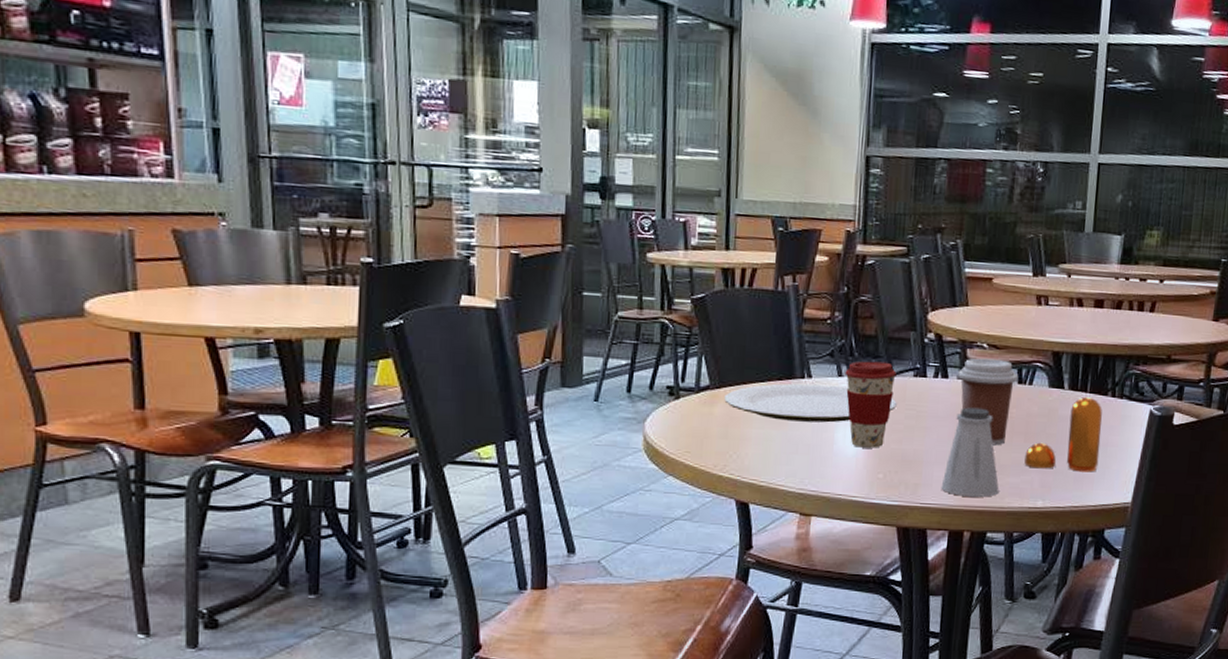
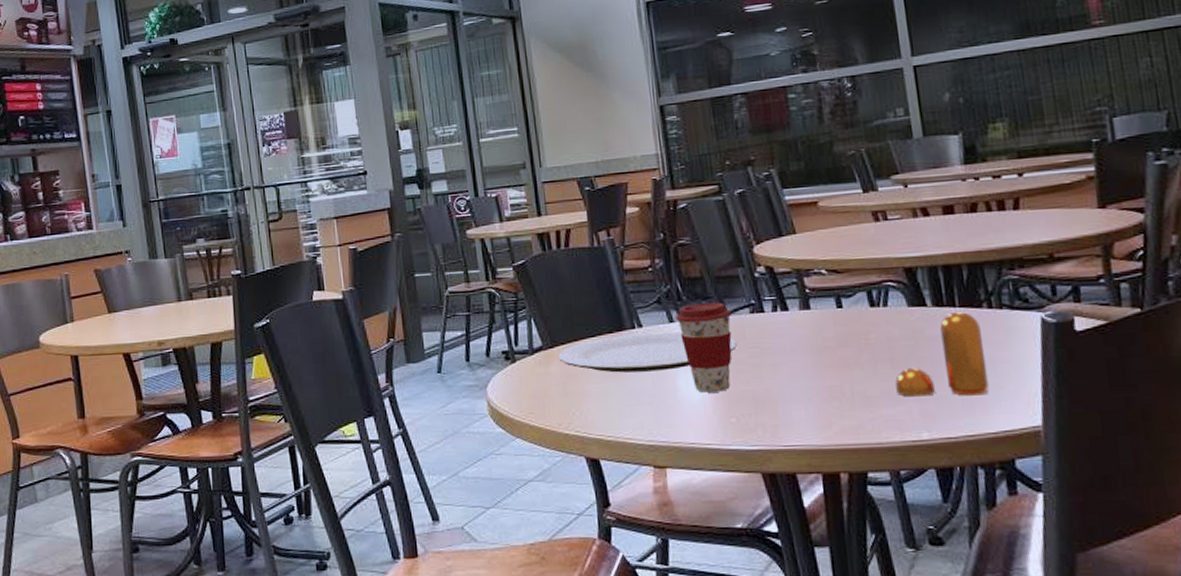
saltshaker: present [941,407,999,497] -> none [803,337,873,435]
coffee cup: present [957,358,1019,446] -> none [797,284,870,376]

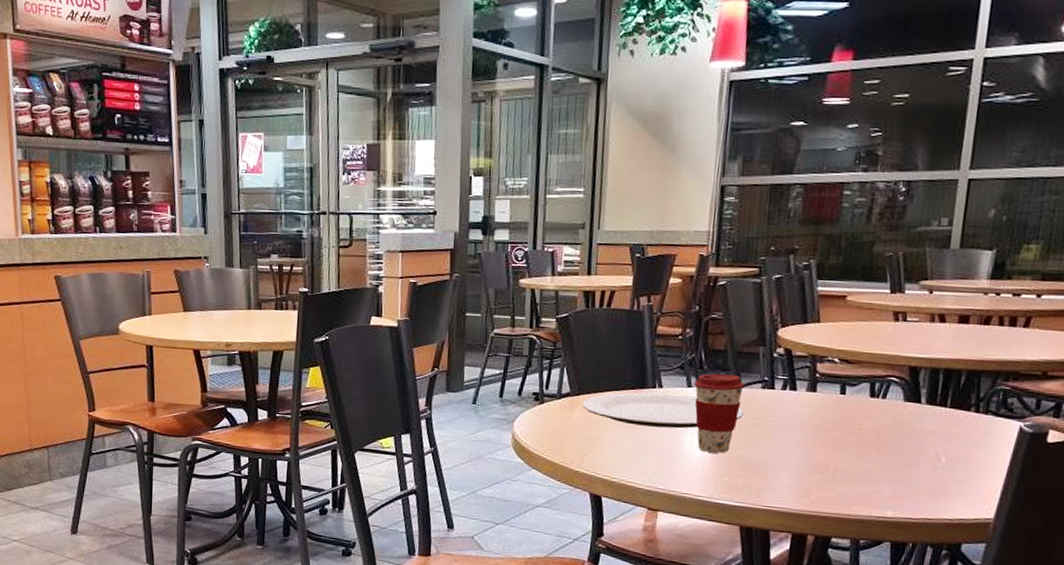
pepper shaker: present [895,312,989,397] -> none [874,412,964,486]

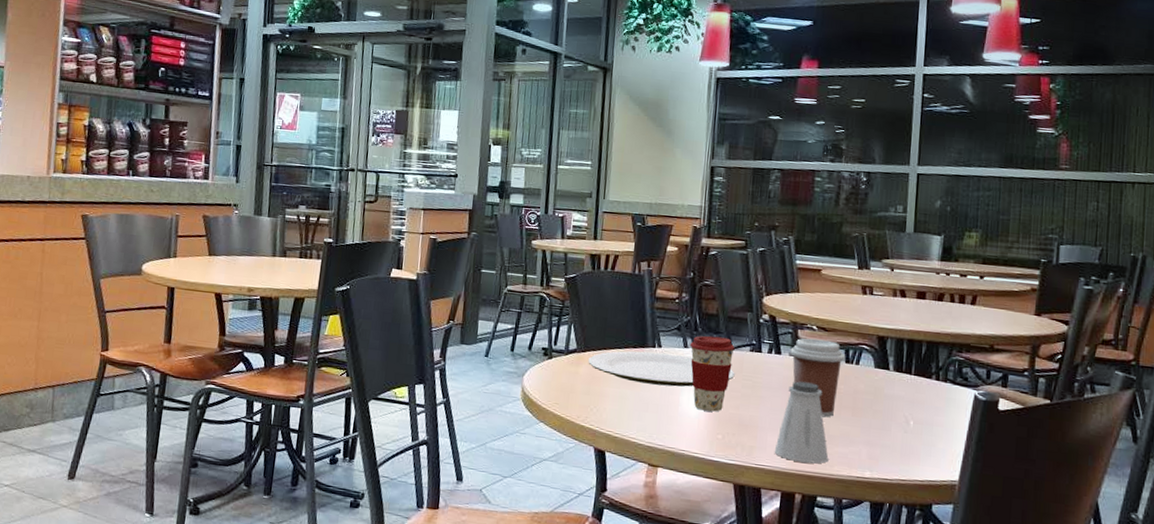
saltshaker: none [785,418,847,504] -> present [774,381,829,464]
coffee cup: none [805,372,871,456] -> present [789,338,846,417]

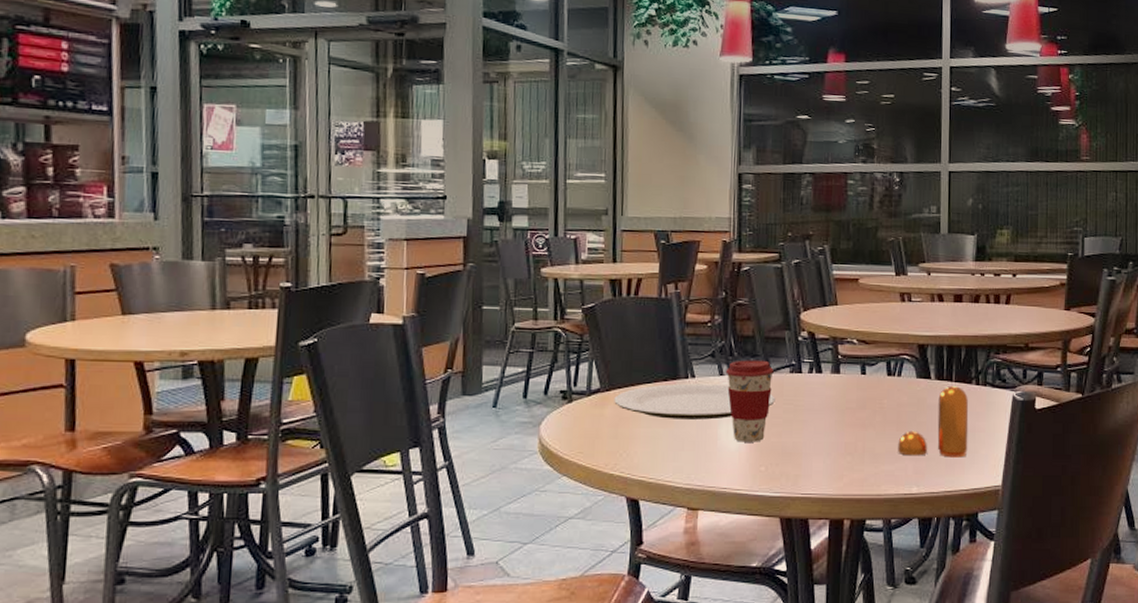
saltshaker: present [774,381,829,464] -> none [820,400,876,485]
coffee cup: present [789,338,846,417] -> none [830,353,888,435]
pepper shaker: none [852,378,927,449] -> present [898,386,969,458]

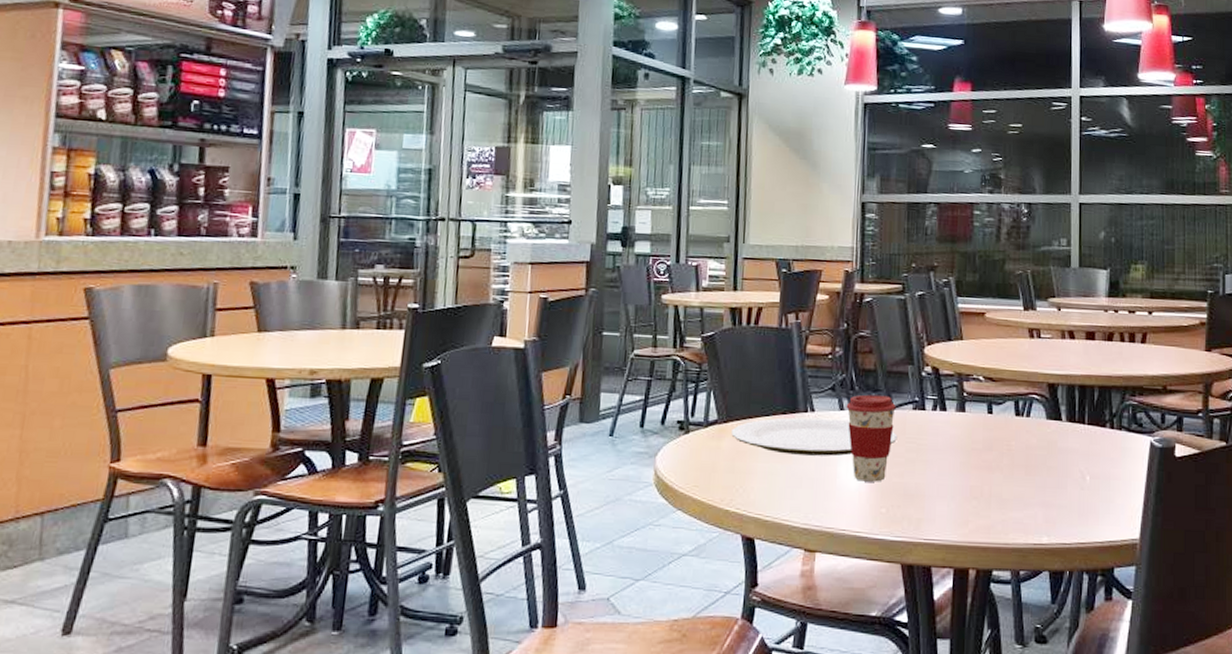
pepper shaker: present [898,386,969,458] -> none [1027,429,1103,507]

